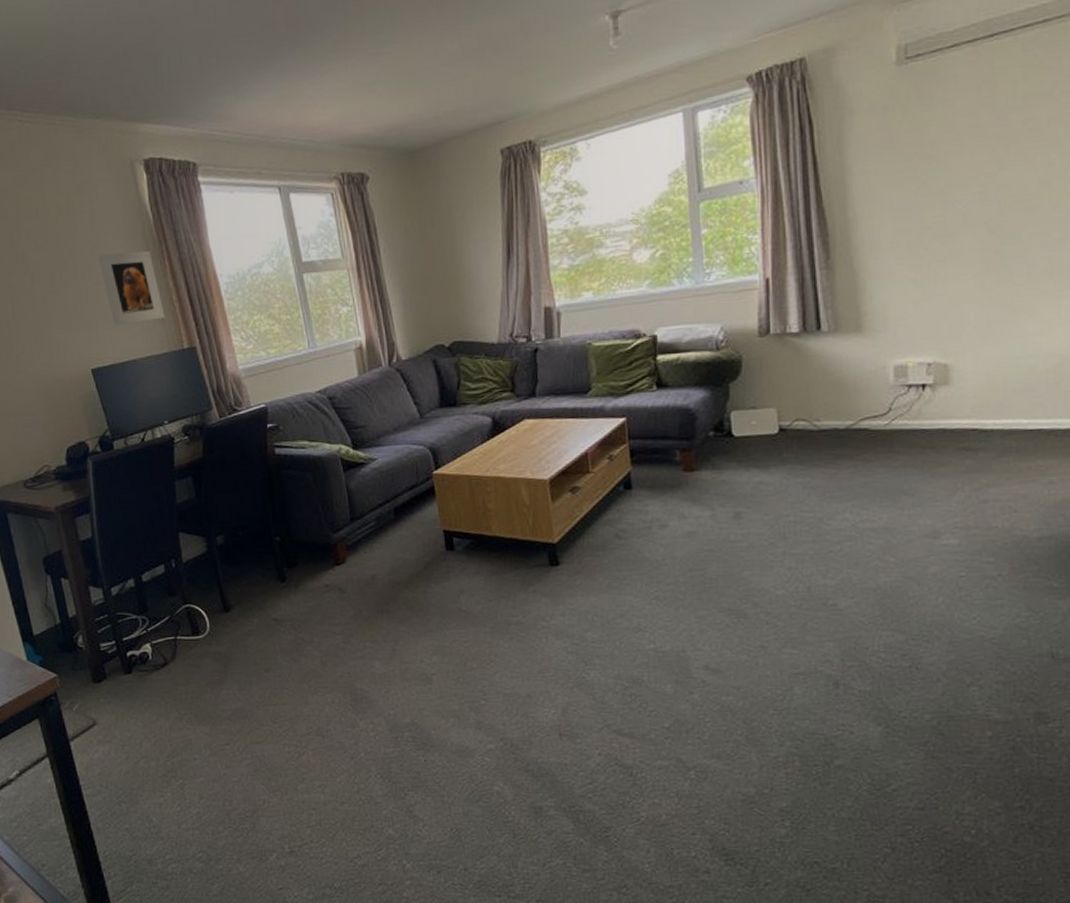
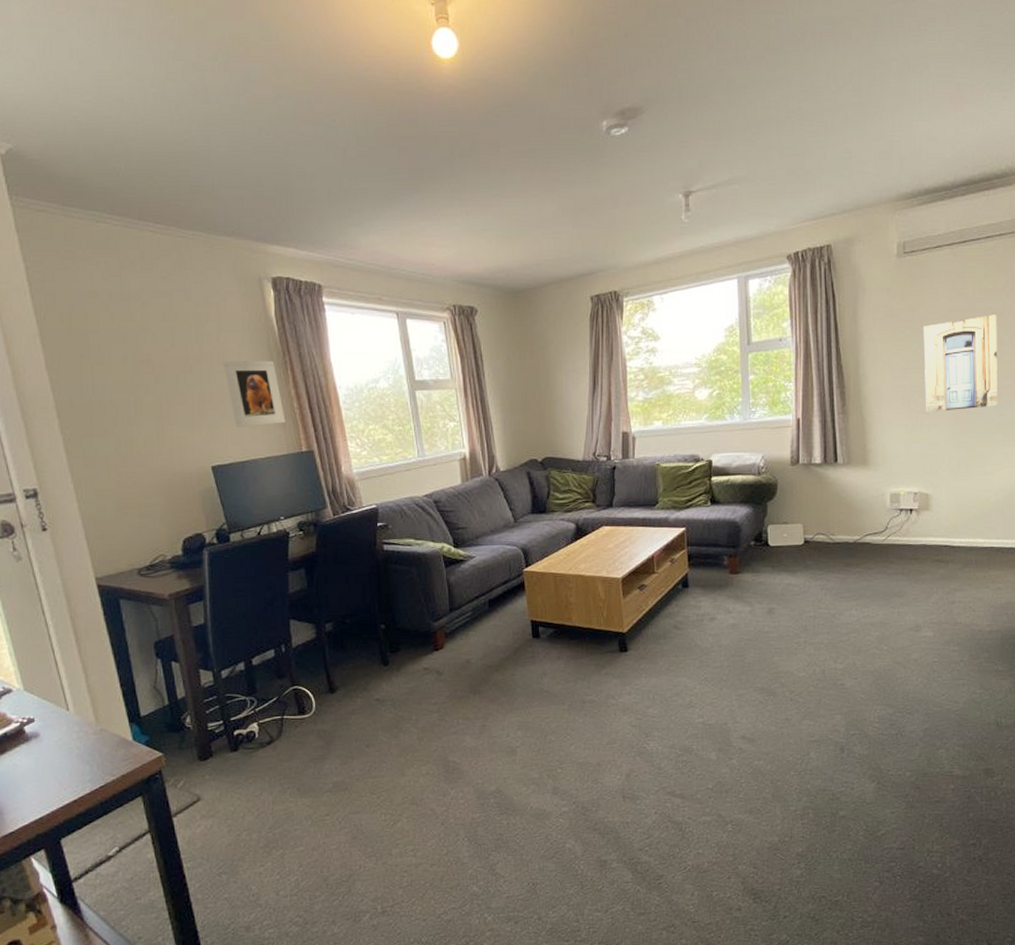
wall art: none [935,126,1044,261] -> present [923,314,998,413]

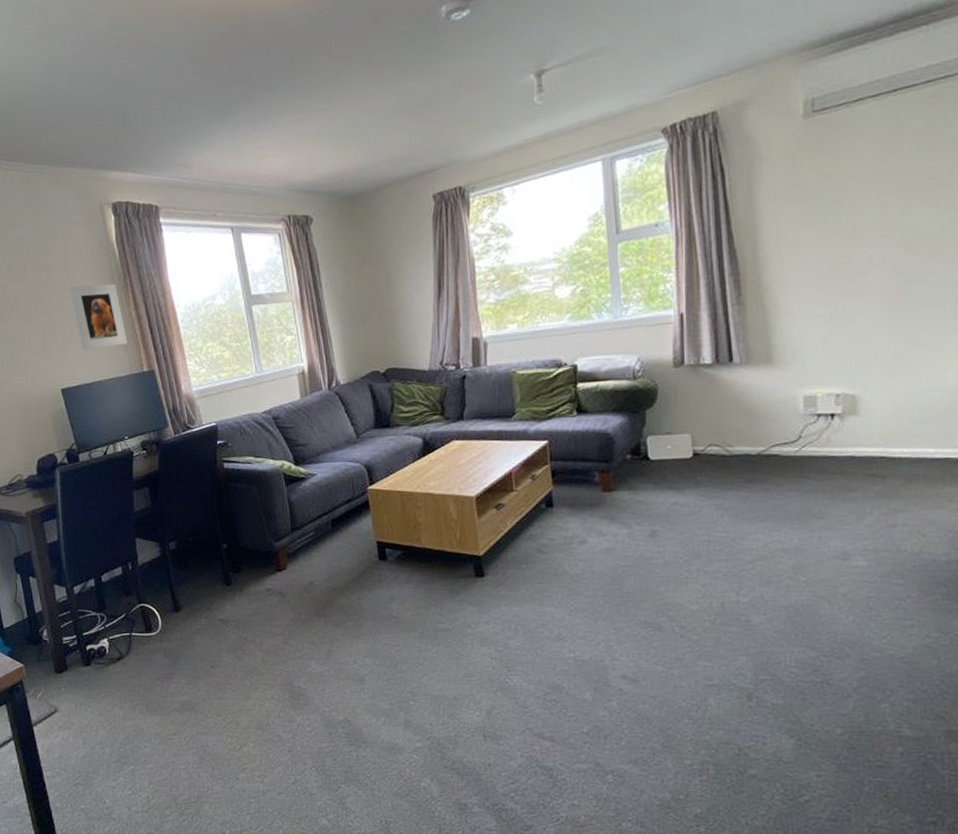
wall art: present [923,314,998,413] -> none [842,174,949,299]

